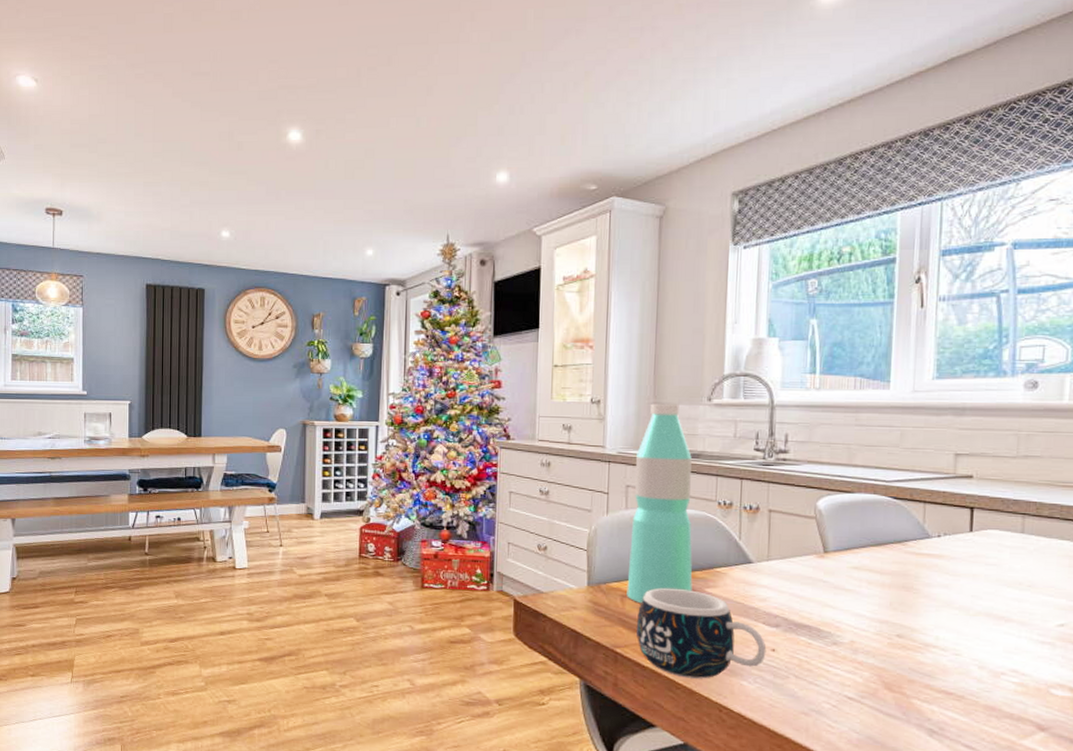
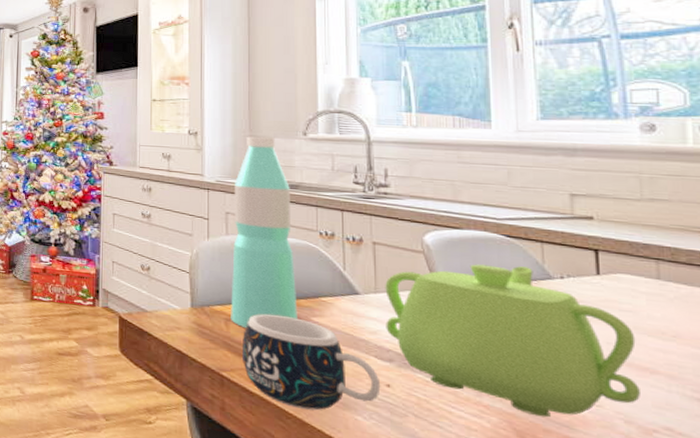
teapot: none [775,527,997,669] -> present [385,264,640,418]

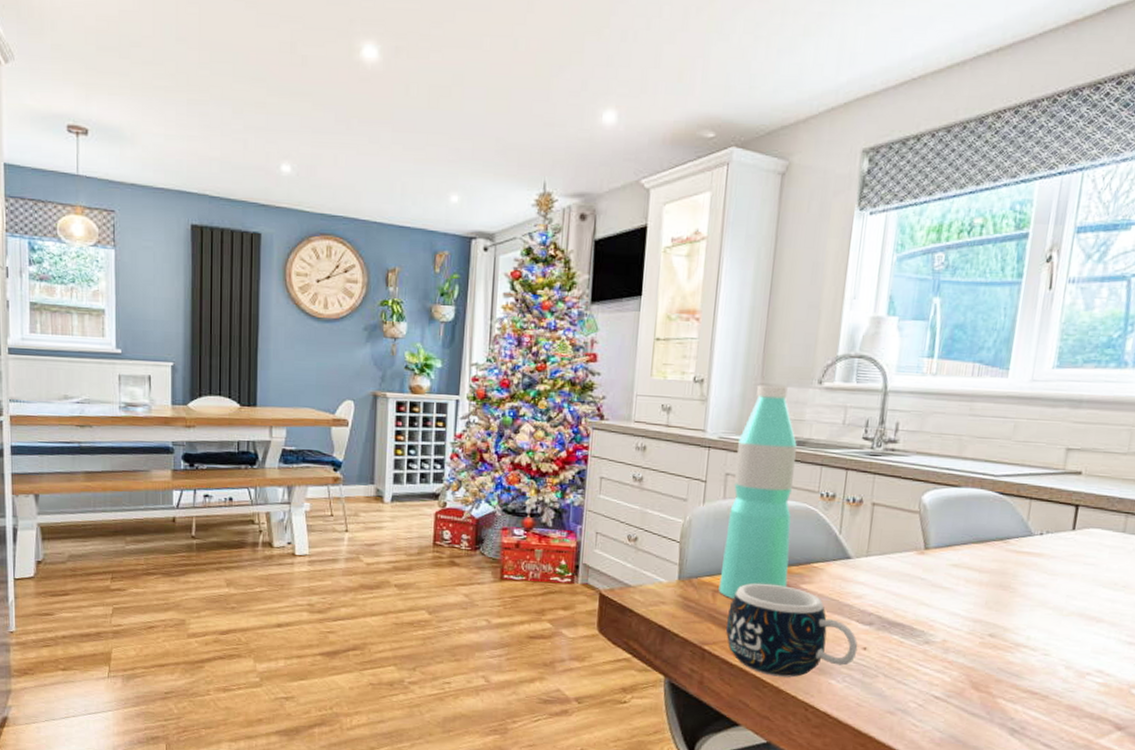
teapot: present [385,264,640,418] -> none [871,523,1092,669]

